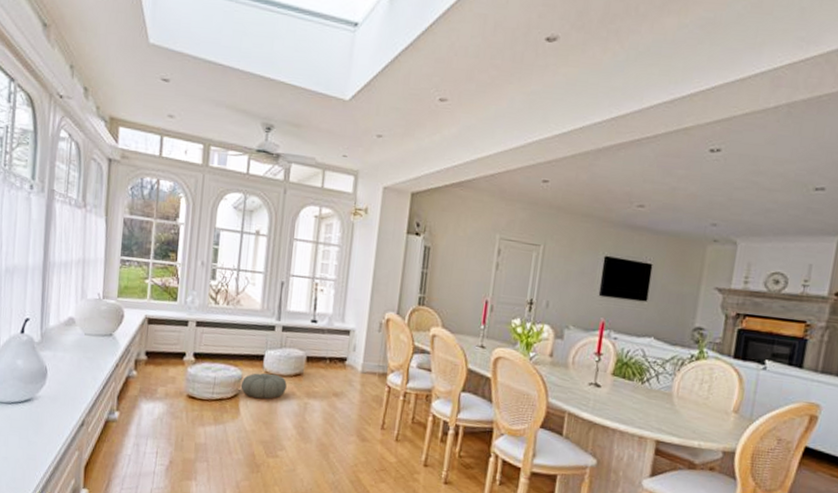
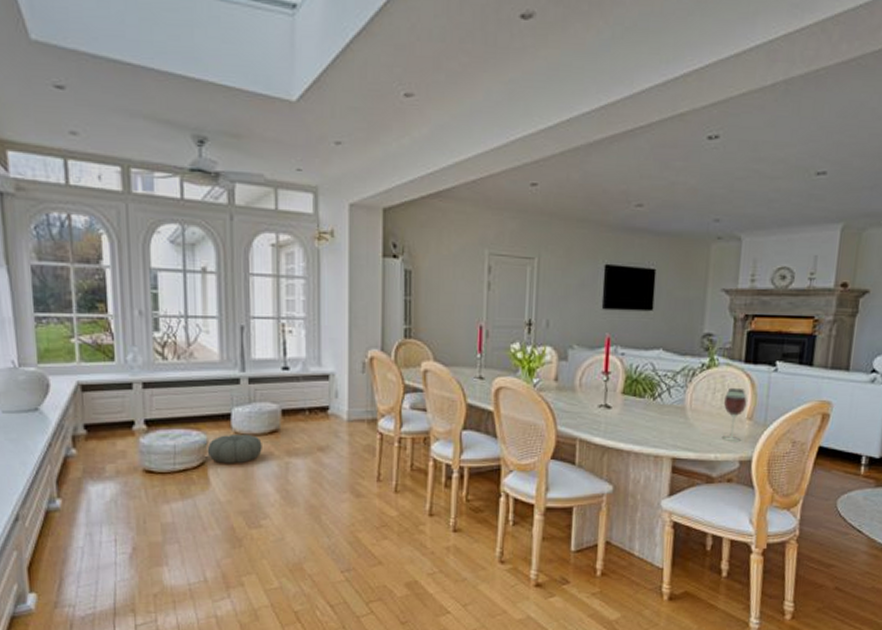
wineglass: none [706,380,734,434] -> present [721,387,747,442]

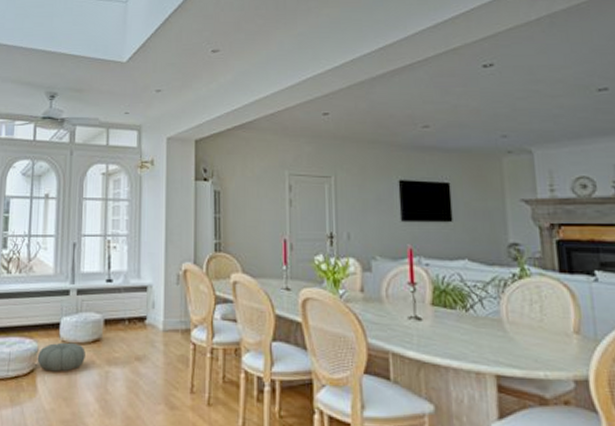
wineglass: present [721,387,747,442] -> none [543,298,571,359]

